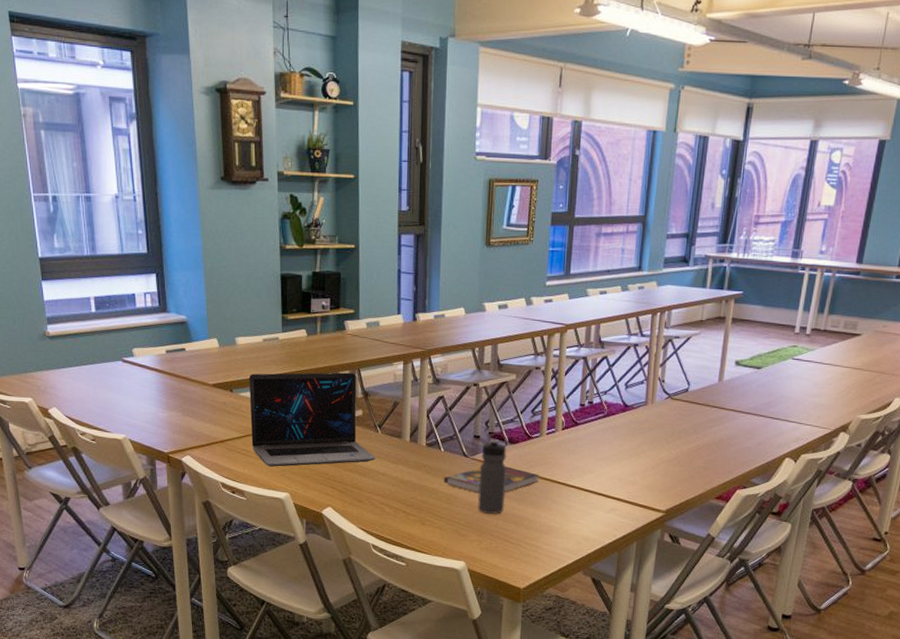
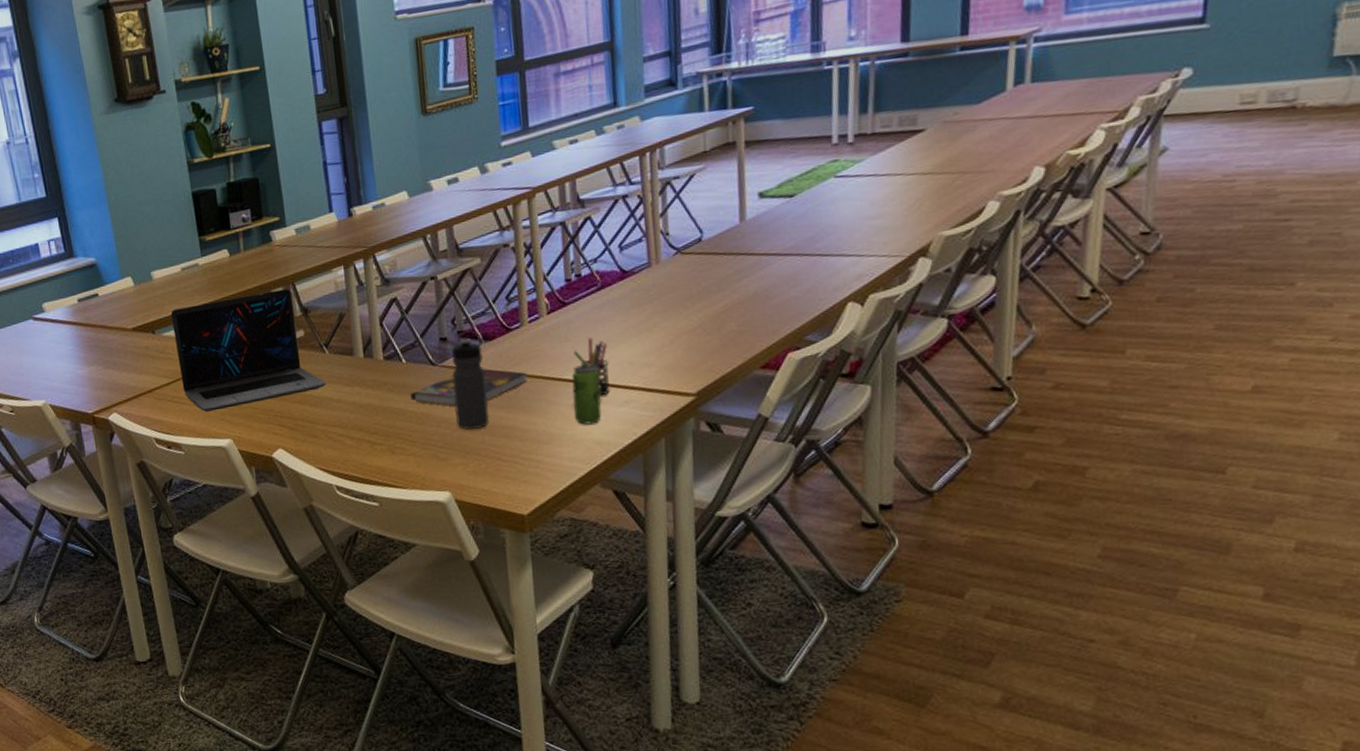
beverage can: none [570,475,595,524] -> present [571,364,602,425]
pen holder: none [578,454,604,502] -> present [573,337,610,396]

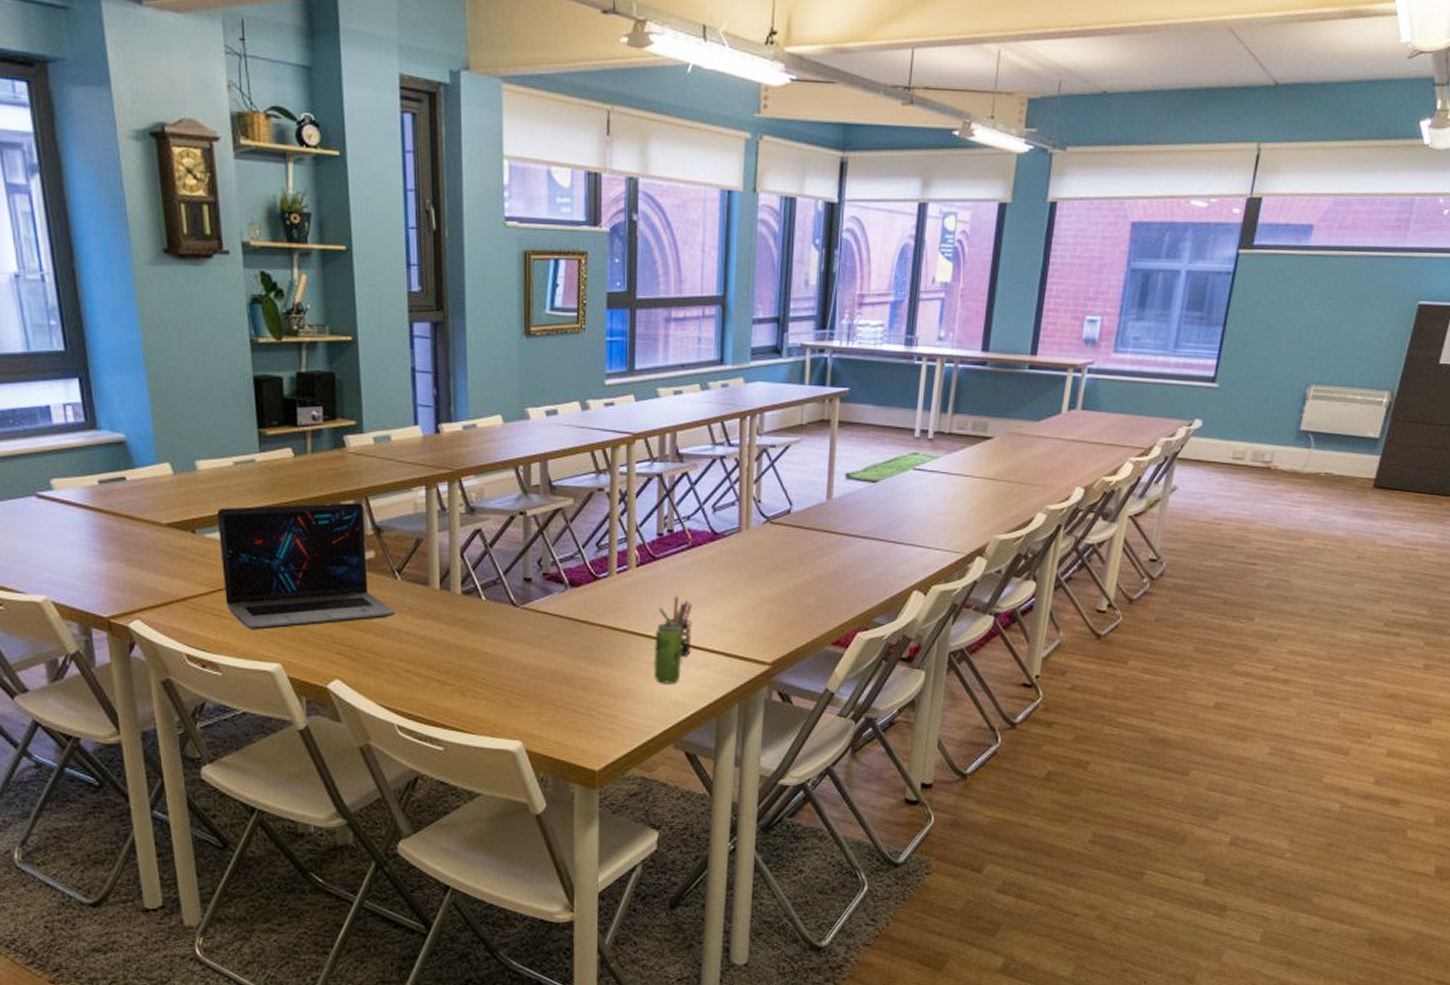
book: present [410,369,528,406] -> none [487,616,611,651]
water bottle: present [451,338,490,430] -> none [533,582,569,677]

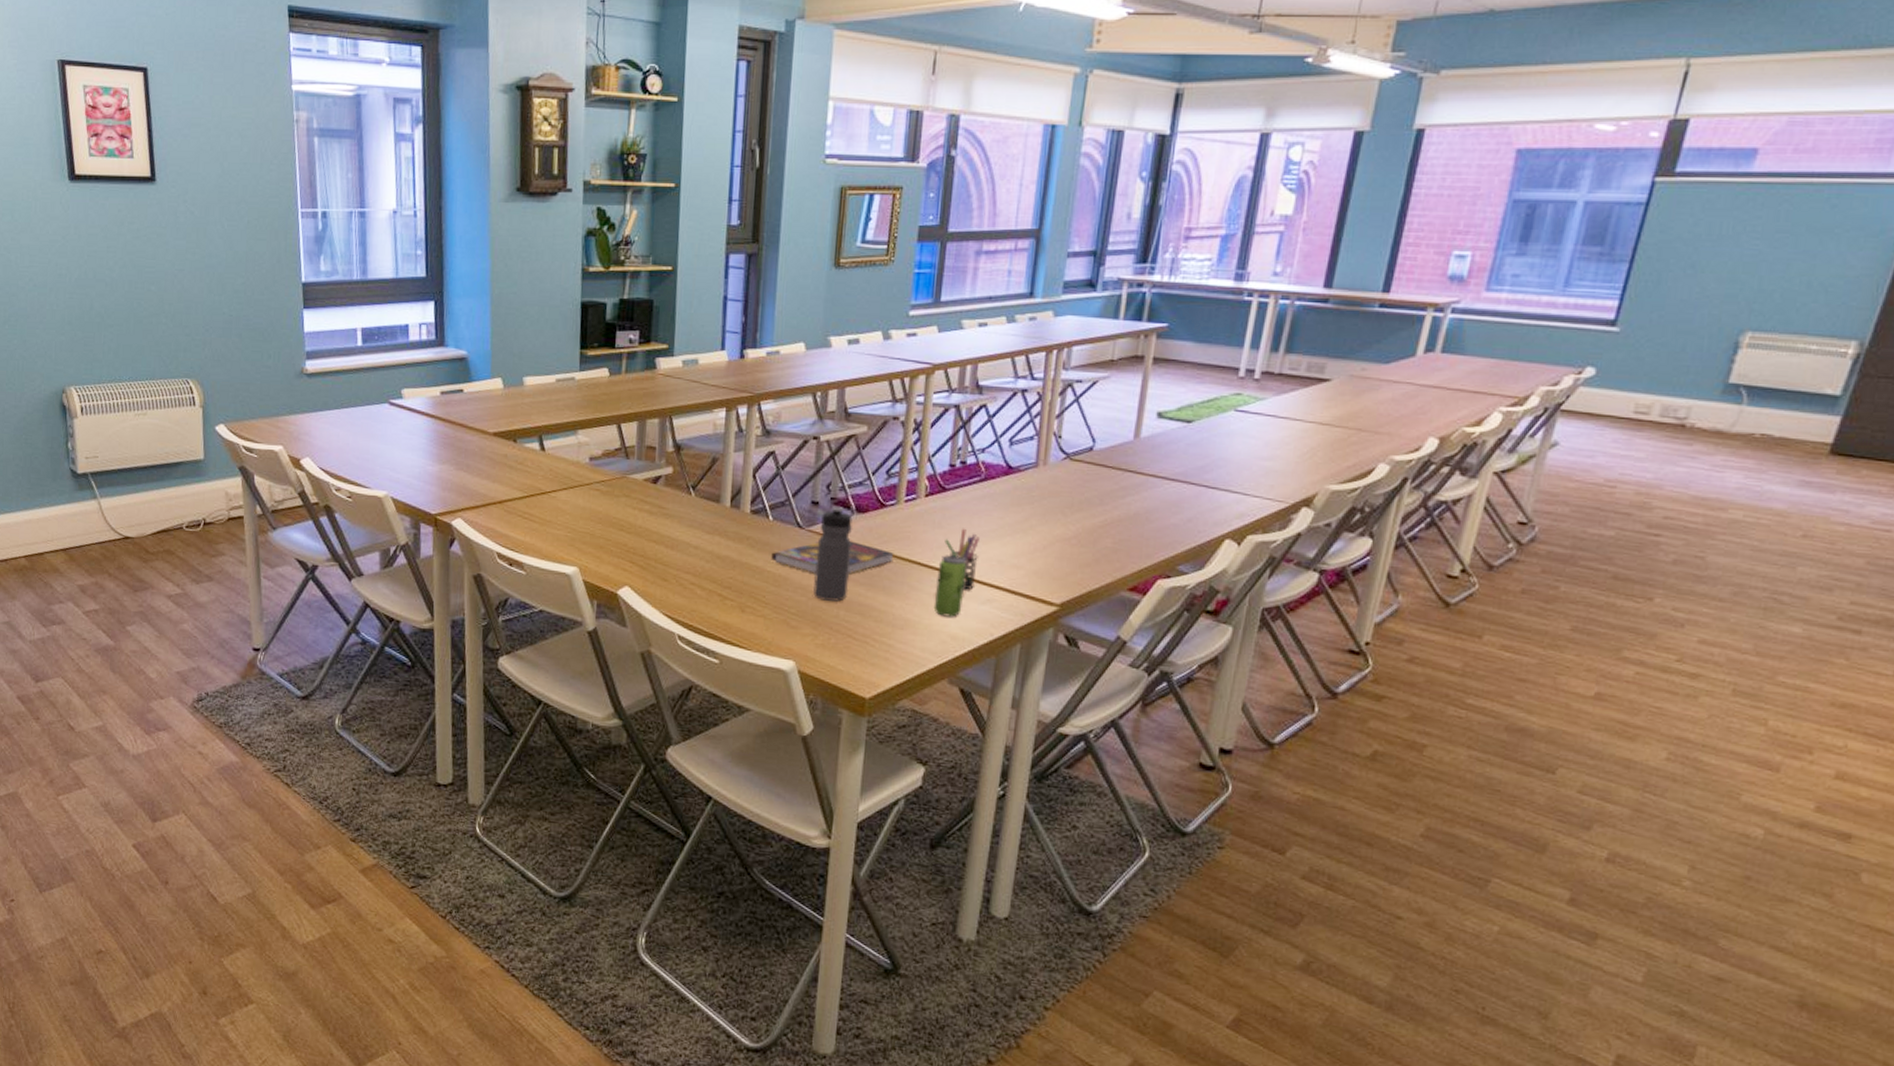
laptop: present [216,503,395,630] -> none [535,420,686,535]
book: none [487,616,611,651] -> present [771,541,894,575]
water bottle: none [533,582,569,677] -> present [813,506,853,601]

